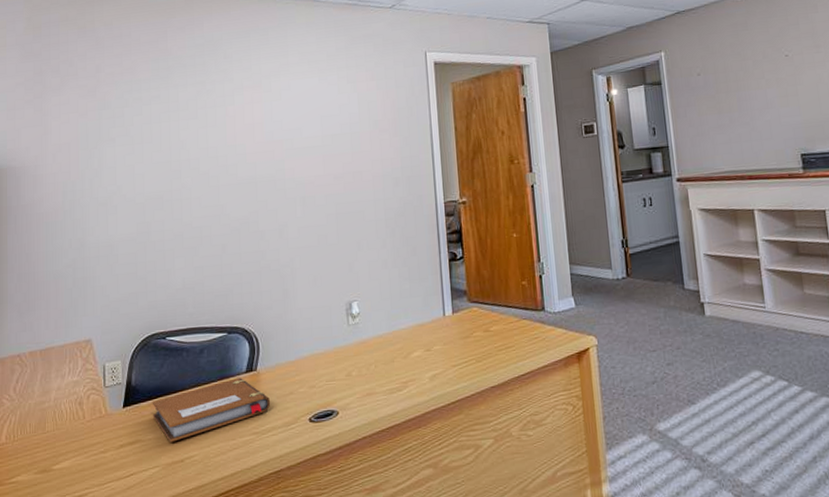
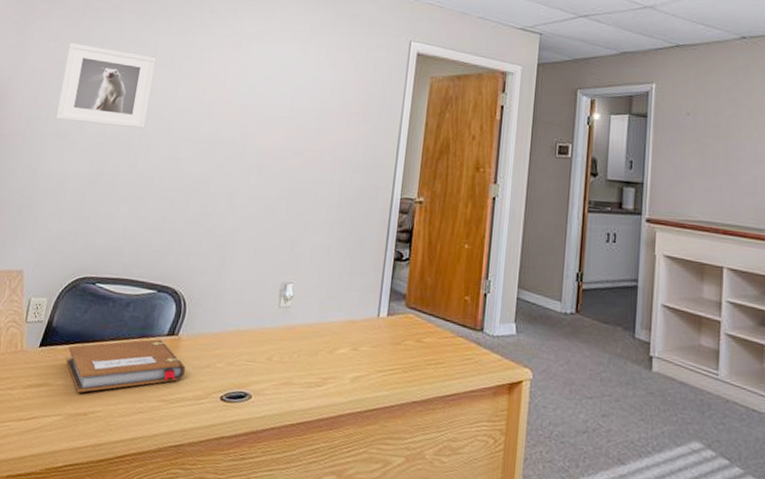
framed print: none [90,111,183,189] -> present [55,43,157,129]

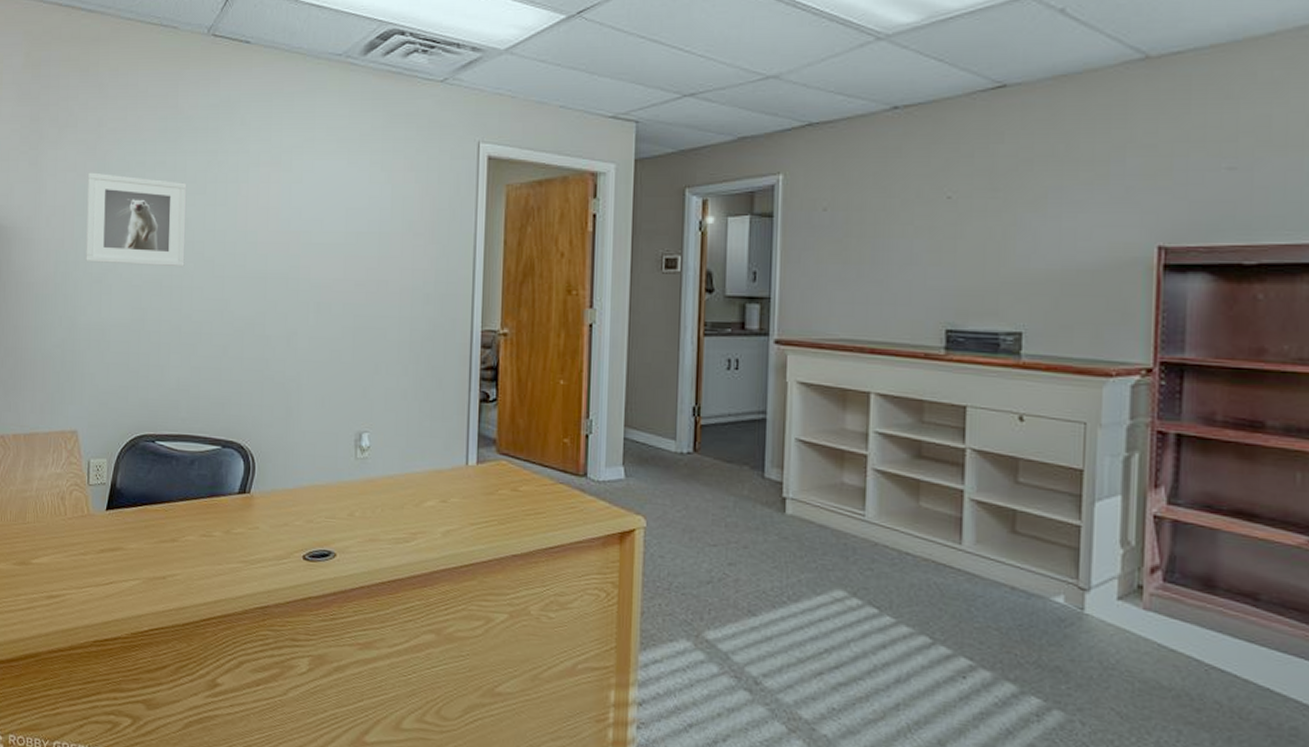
notebook: present [66,339,186,393] -> none [136,498,263,556]

